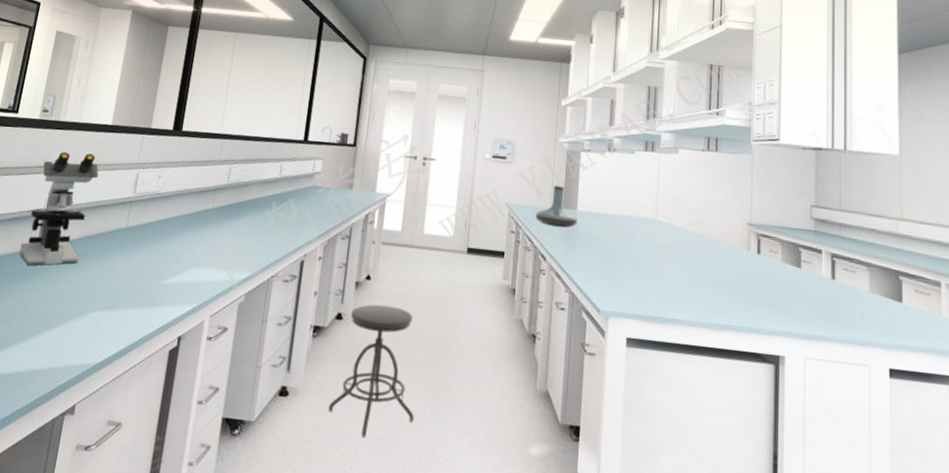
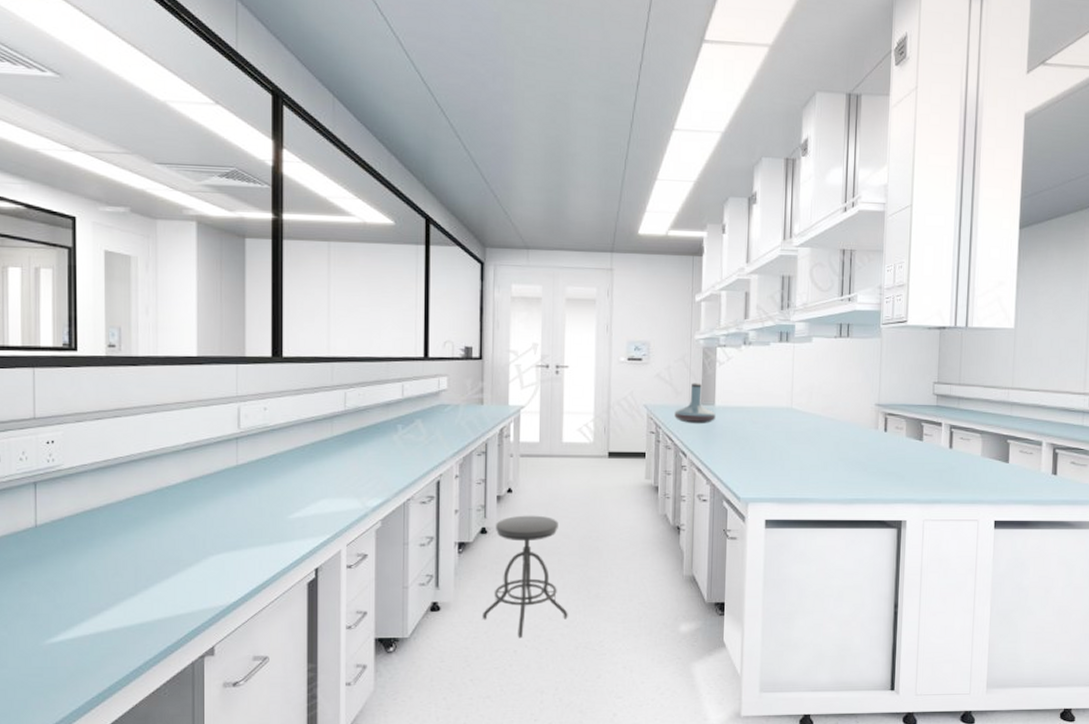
microscope: present [19,152,99,266] -> none [115,390,192,516]

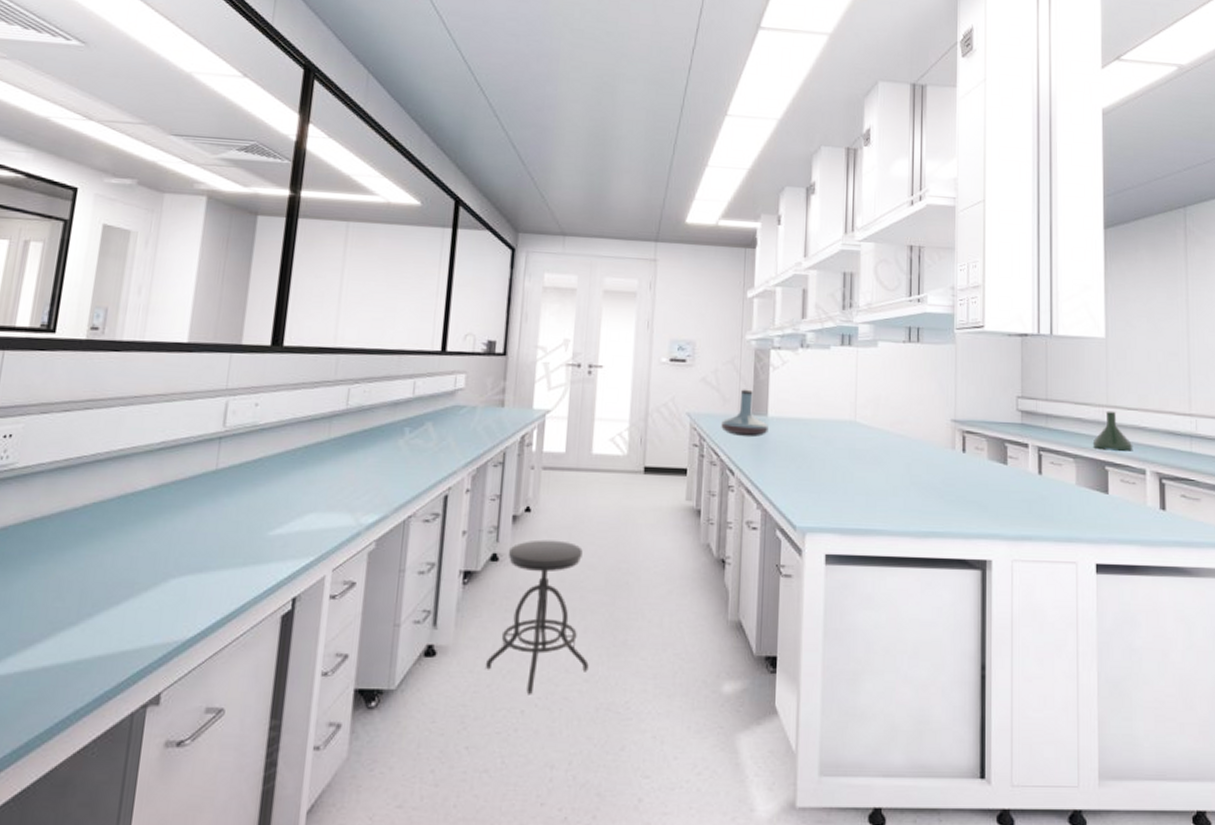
flask: none [997,392,1033,426] -> present [1092,411,1133,451]

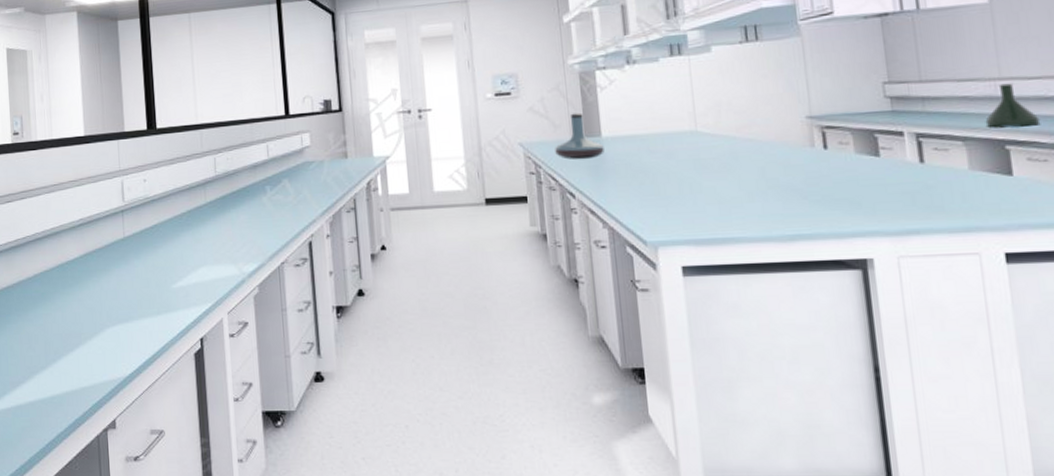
stool: present [485,539,589,695] -> none [367,273,461,412]

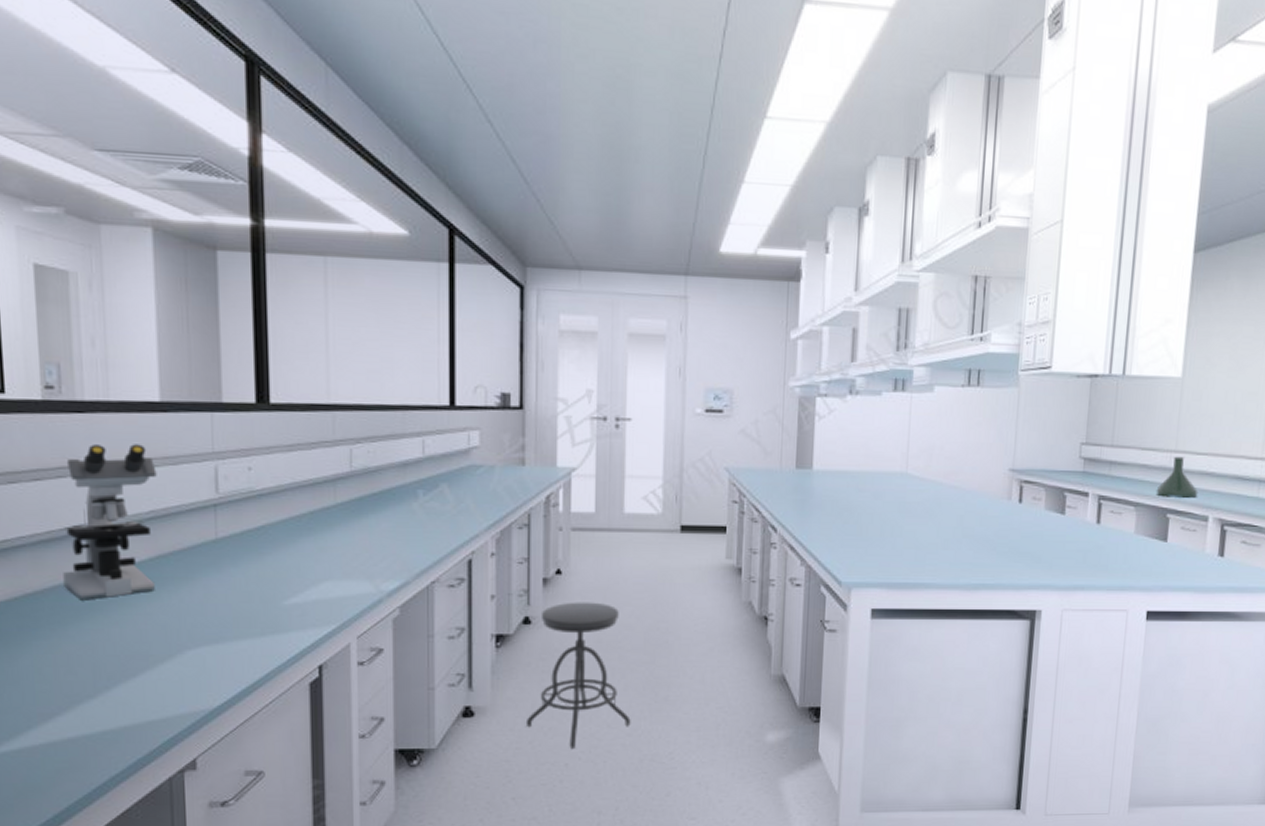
microscope: none [25,169,84,292] -> present [63,444,157,601]
stool: none [367,273,461,412] -> present [525,602,631,750]
flask: present [555,112,604,160] -> none [762,441,813,493]

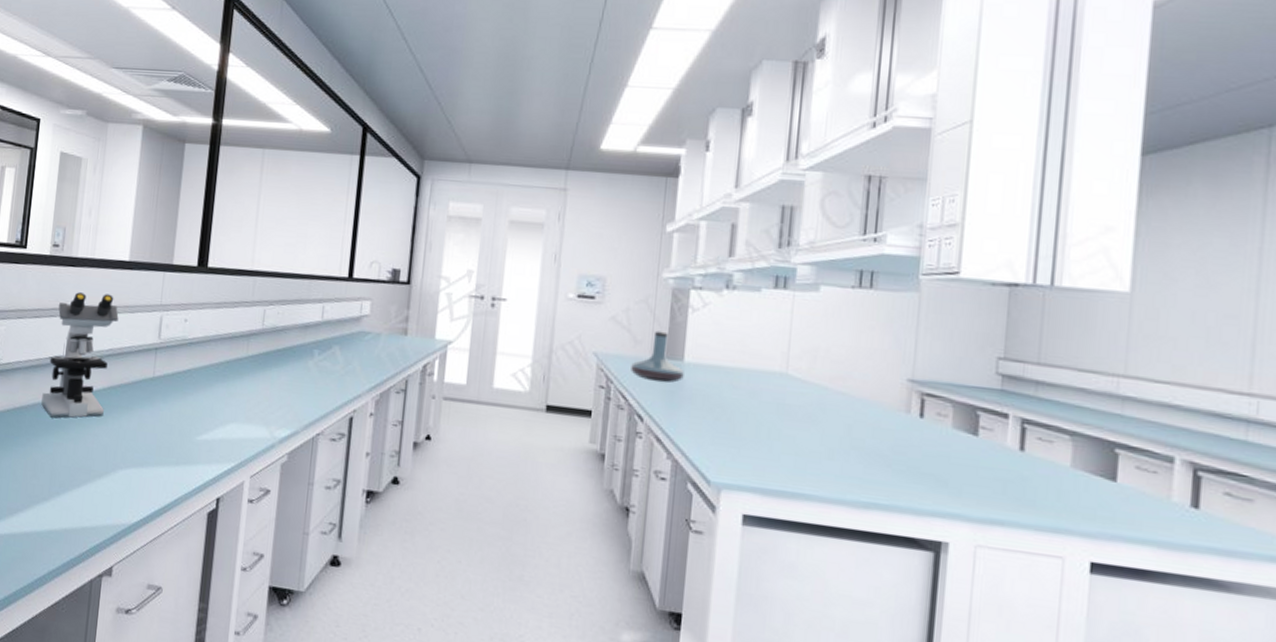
stool: present [525,602,631,750] -> none [385,468,484,615]
flask: none [762,441,813,493] -> present [631,330,684,383]
flask: present [1155,456,1199,498] -> none [1098,382,1159,433]

